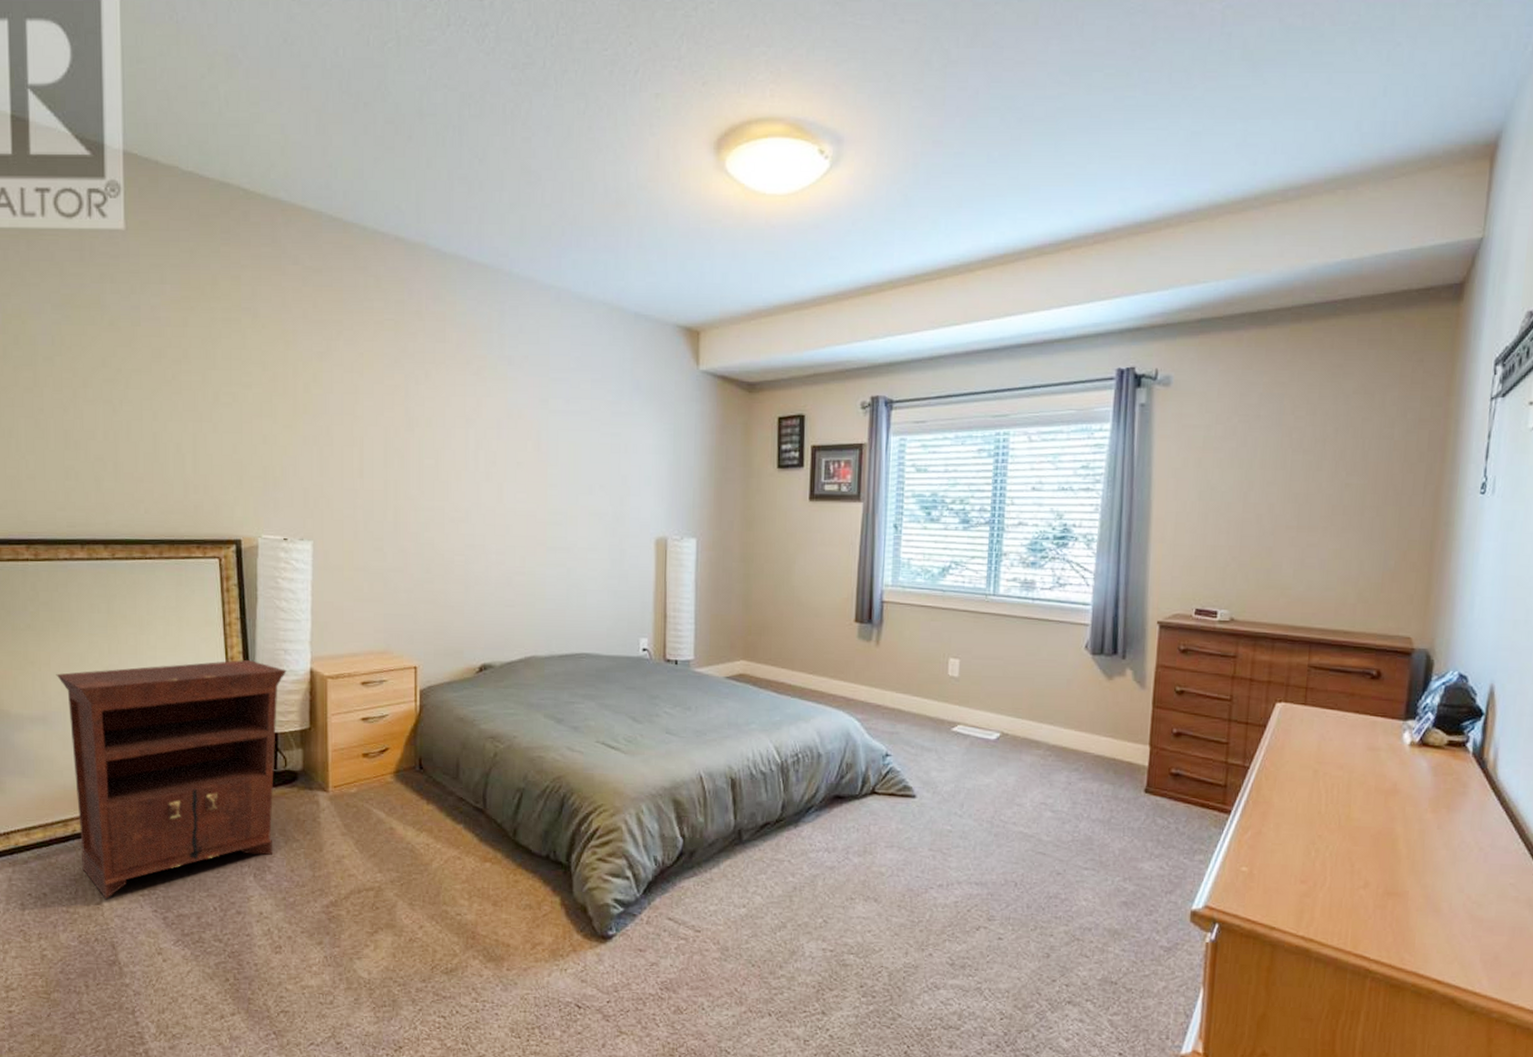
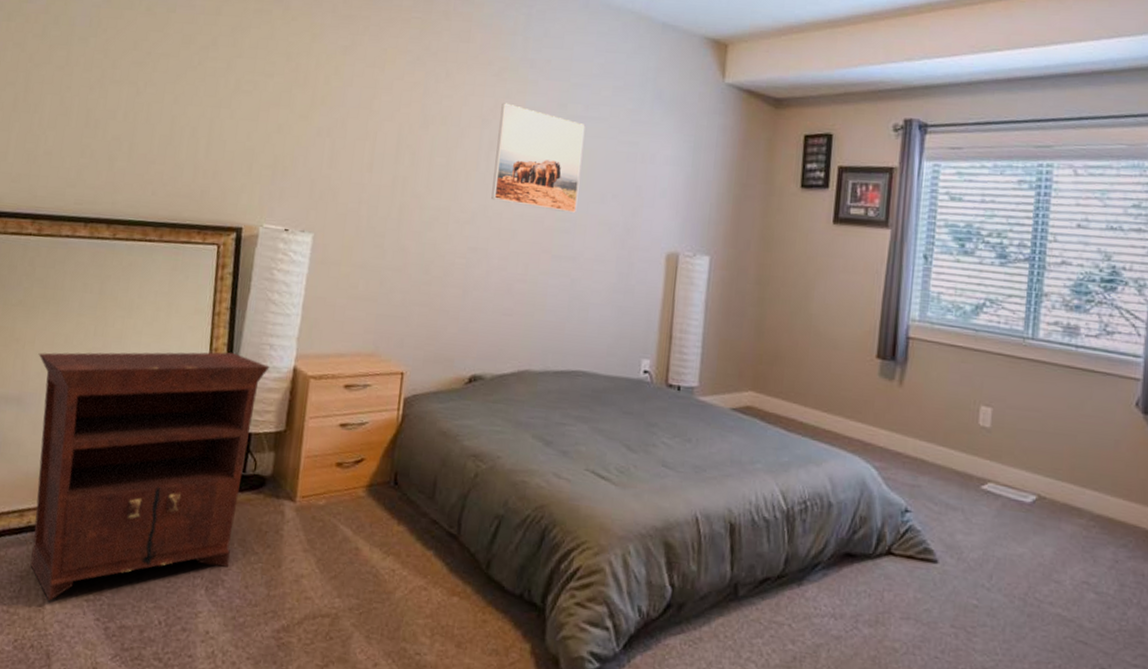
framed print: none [483,401,568,506] -> present [491,103,586,214]

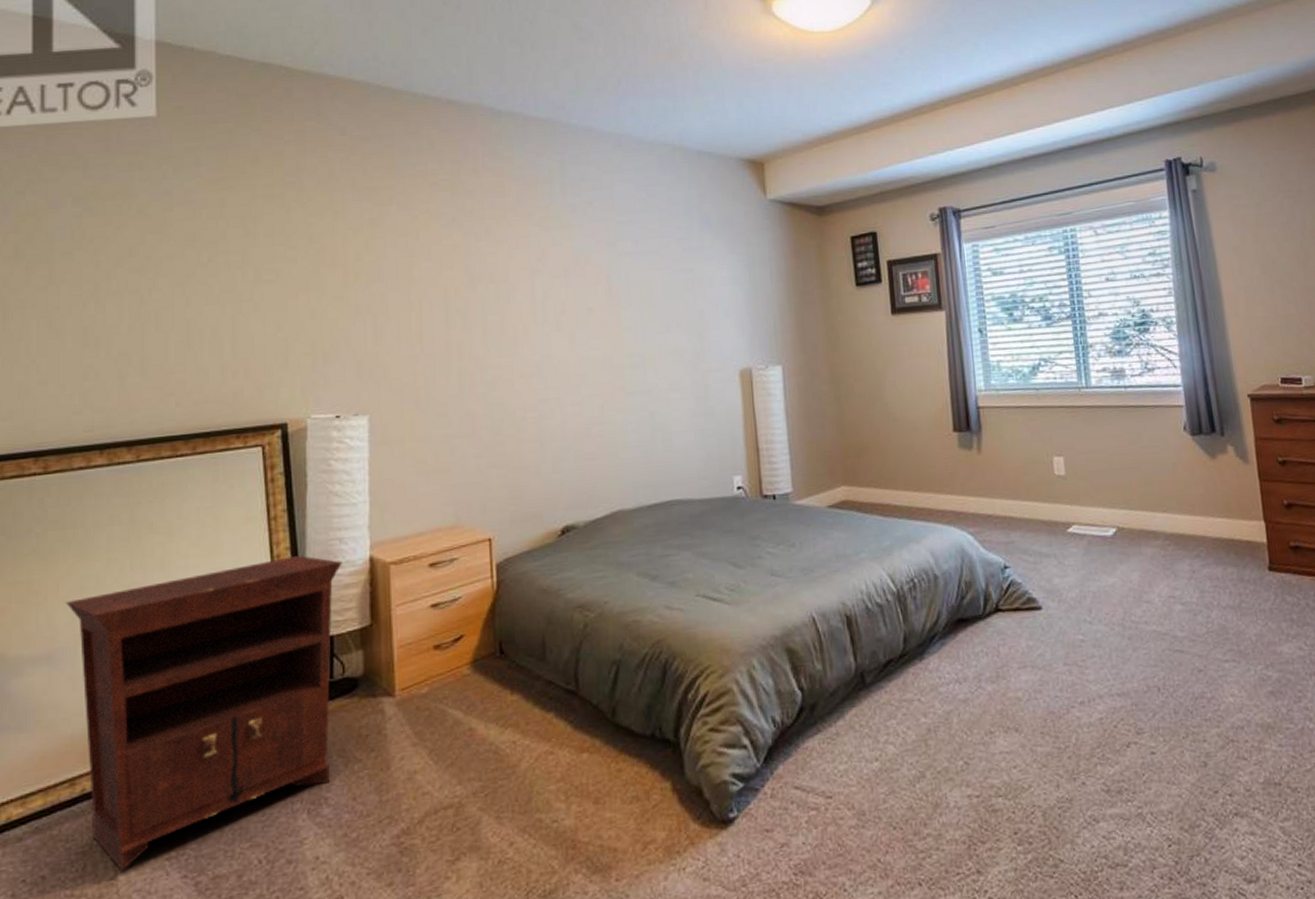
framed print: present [491,103,586,214] -> none [549,250,643,349]

